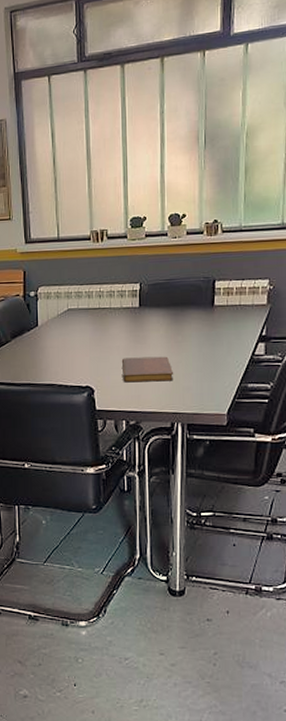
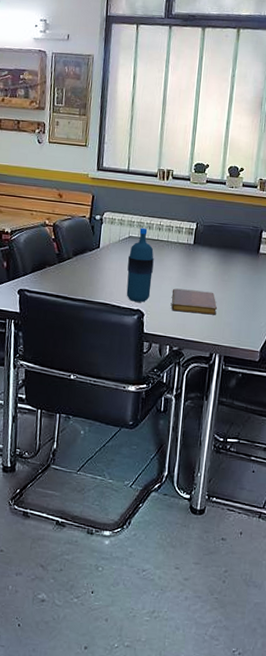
water bottle: none [70,297,99,378] -> present [126,228,154,302]

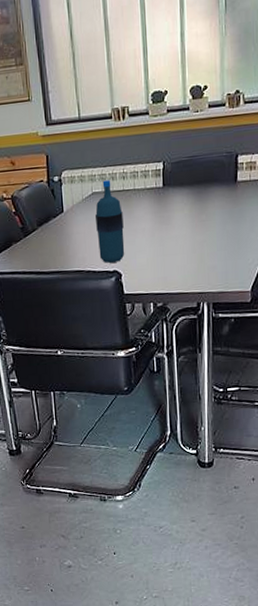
notebook: present [171,288,217,315] -> none [147,236,198,265]

